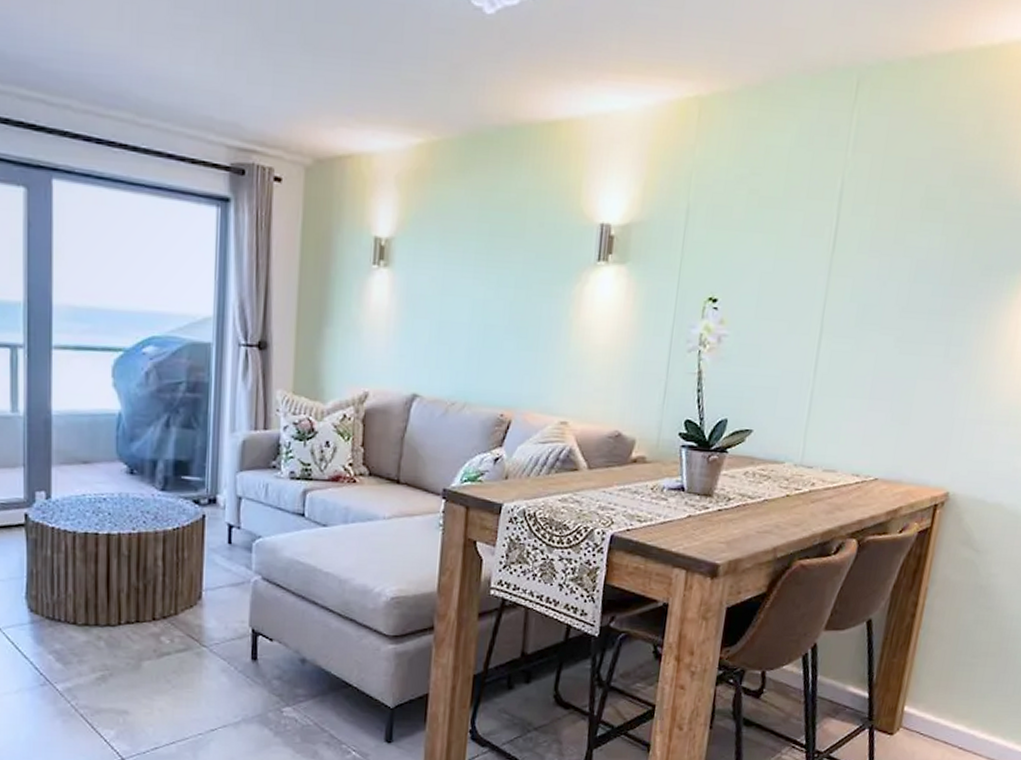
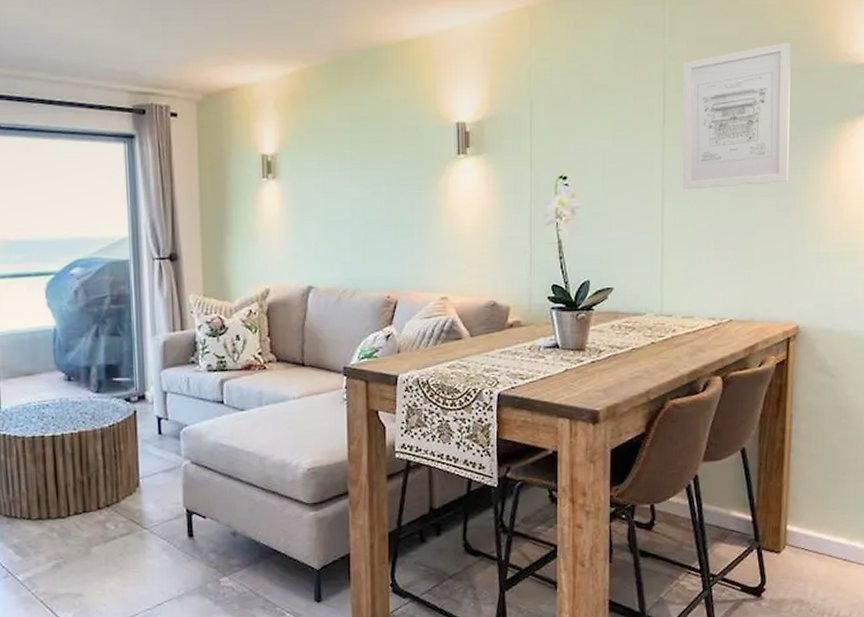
wall art: none [844,170,988,332] -> present [682,41,791,190]

